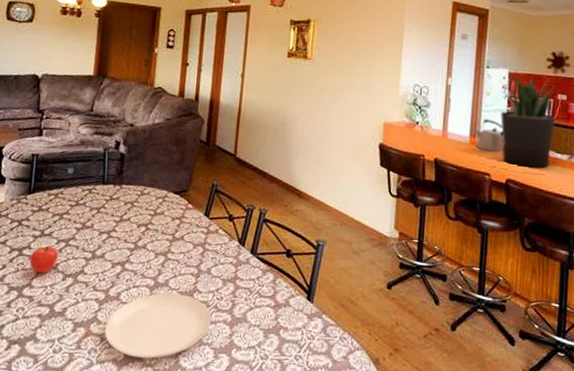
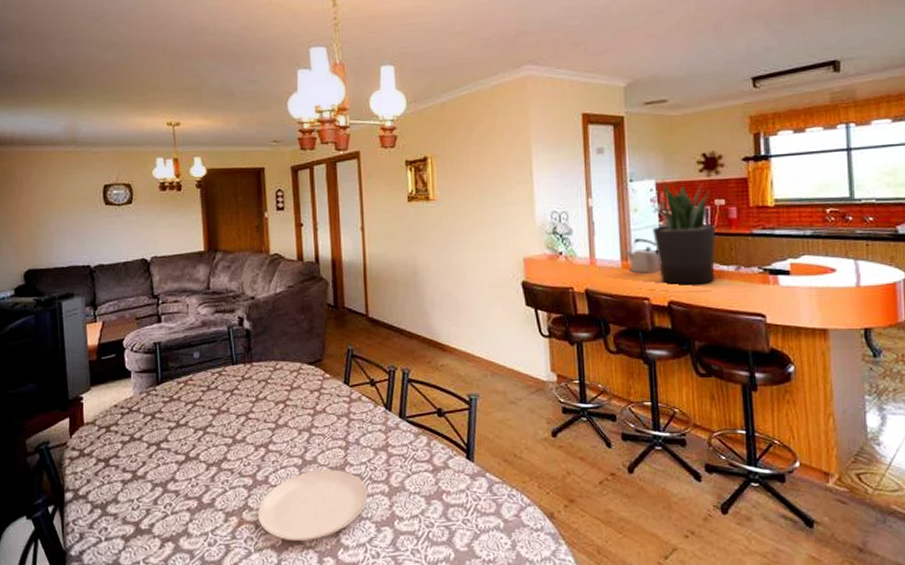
fruit: present [29,246,58,274] -> none [169,437,198,466]

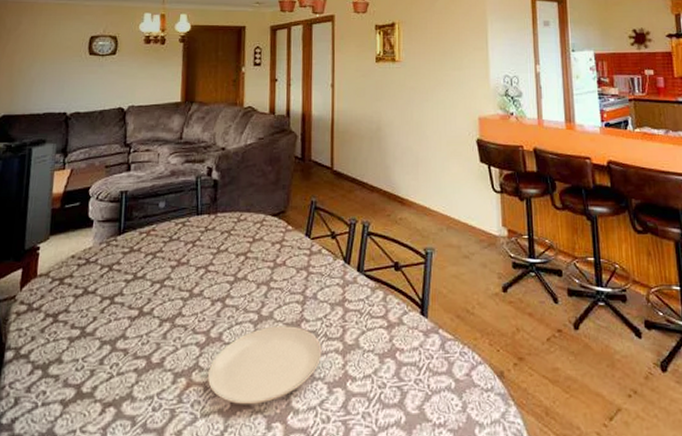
kettle: present [623,238,662,275] -> none [567,102,601,136]
planter: present [650,179,716,285] -> none [590,50,648,146]

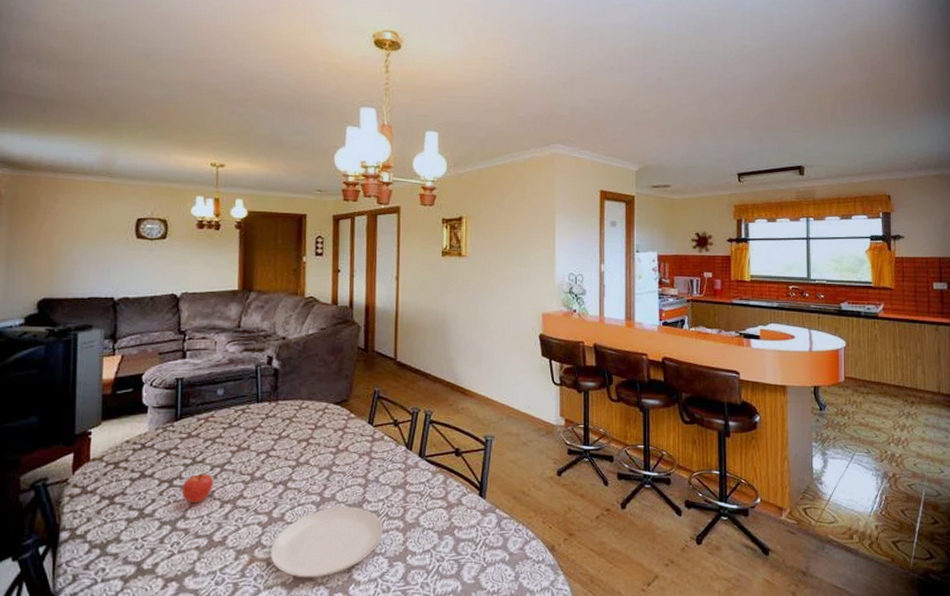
fruit: none [122,291,153,322] -> present [181,474,213,504]

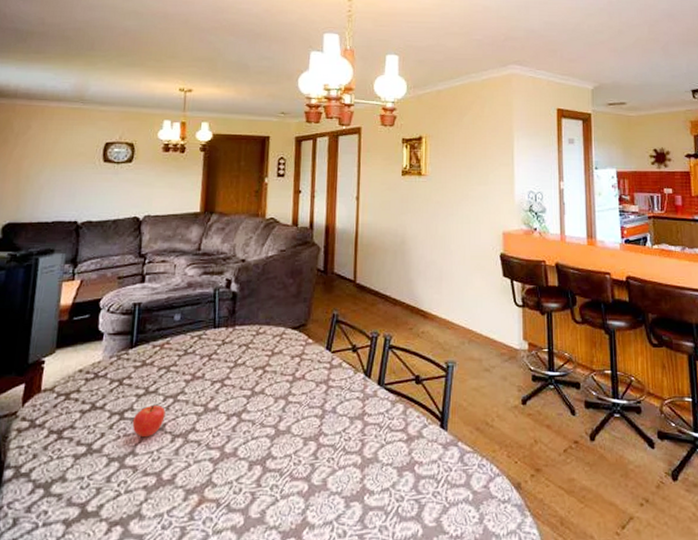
plate: present [271,507,383,578] -> none [221,440,340,521]

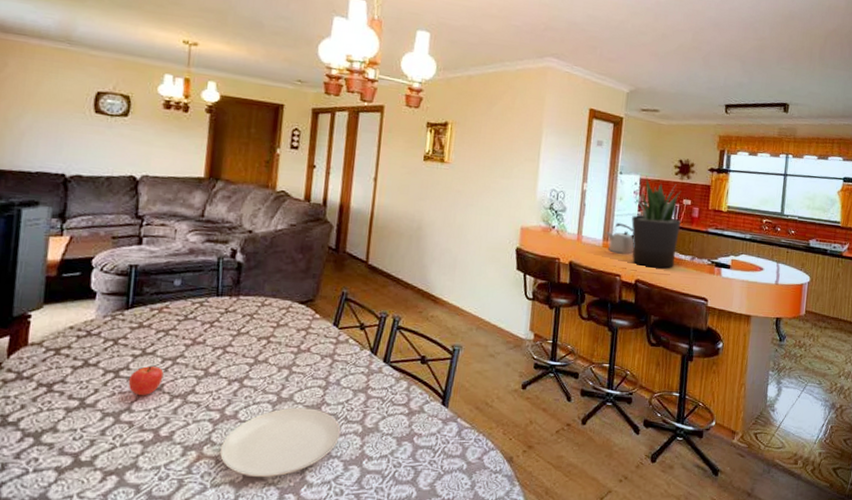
plate: none [221,440,340,521] -> present [220,407,341,478]
kettle: none [589,219,621,252] -> present [605,223,635,256]
planter: none [612,168,665,262] -> present [631,176,682,269]

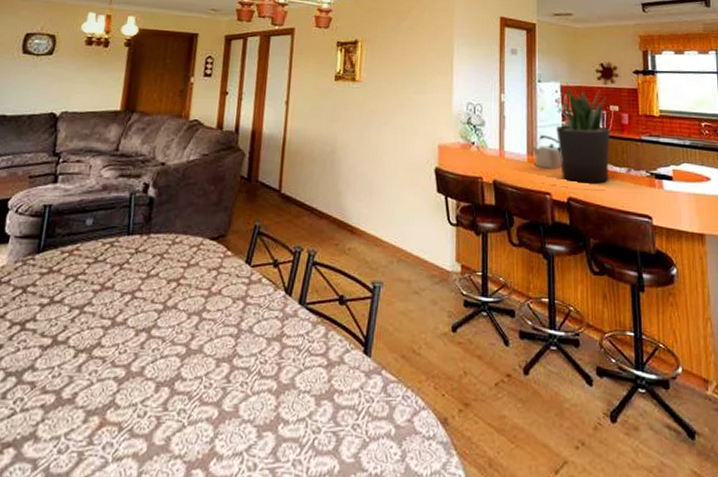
fruit: present [128,366,164,396] -> none [33,316,70,352]
plate: present [220,407,341,478] -> none [124,361,254,449]

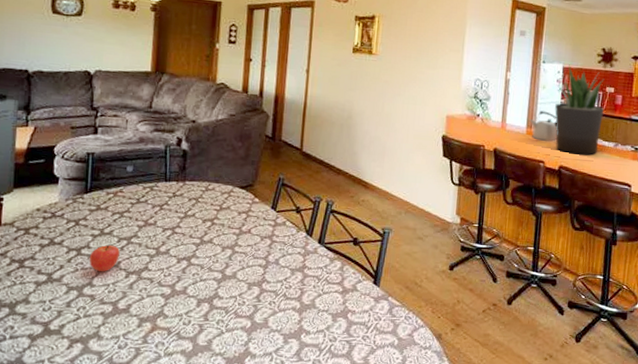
fruit: none [33,316,70,352] -> present [89,245,120,272]

